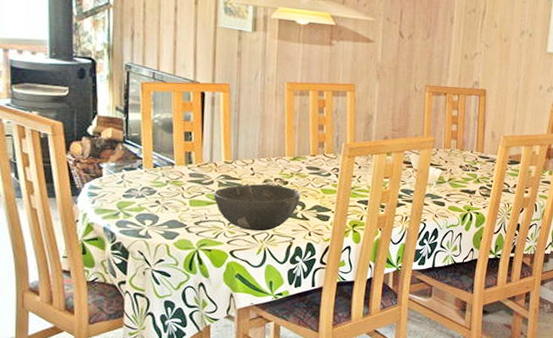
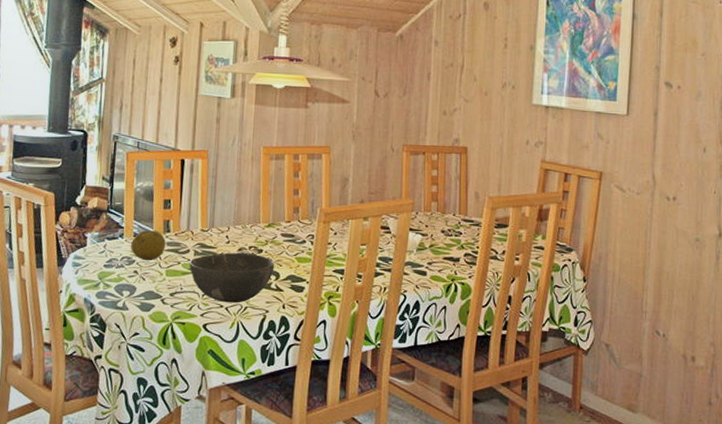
fruit: none [151,161,188,192] -> present [131,230,166,261]

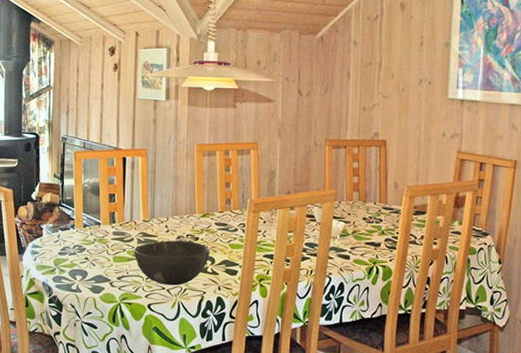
fruit: present [131,230,166,261] -> none [81,221,112,249]

